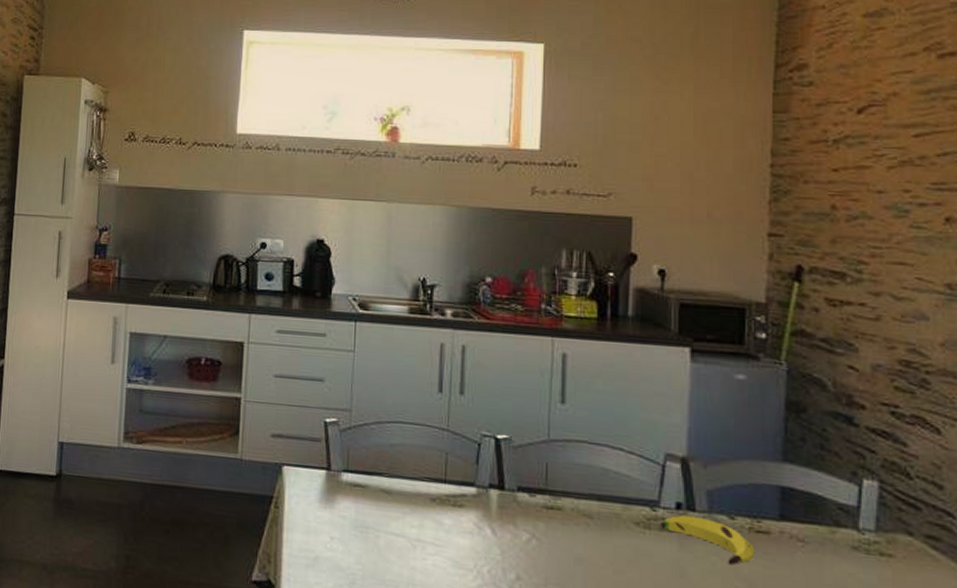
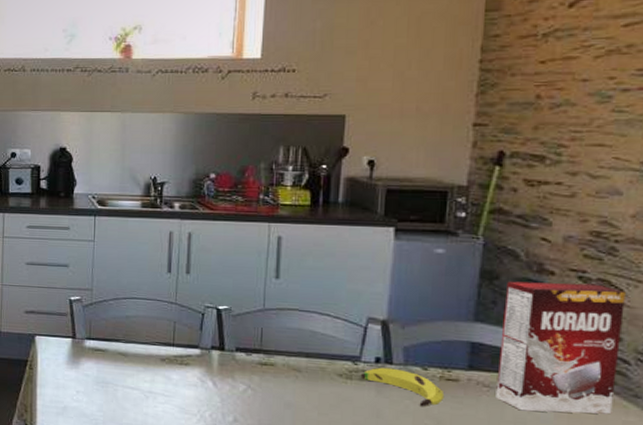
cereal box: none [811,415,943,578] -> present [496,281,626,415]

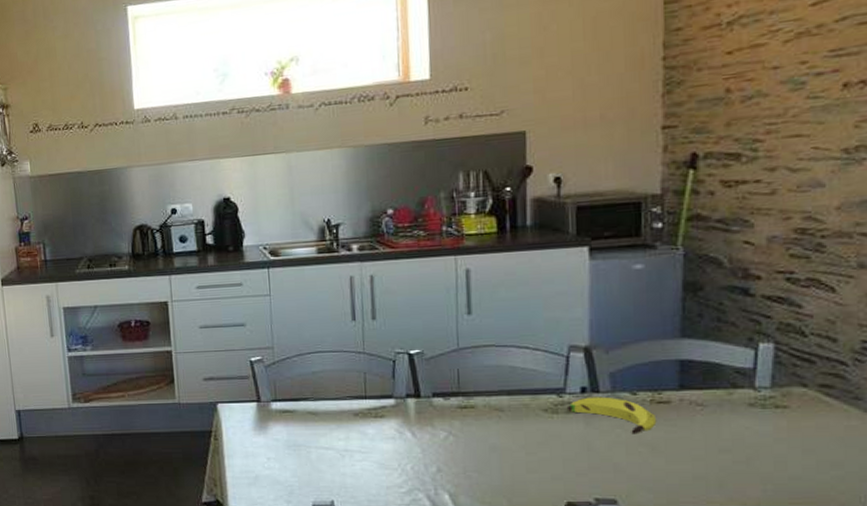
cereal box: present [496,281,626,415] -> none [710,284,837,427]

